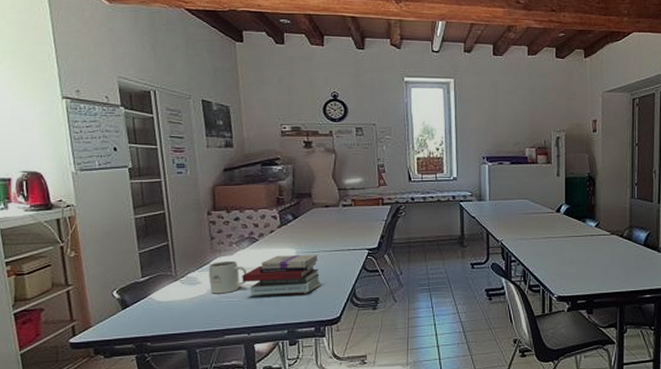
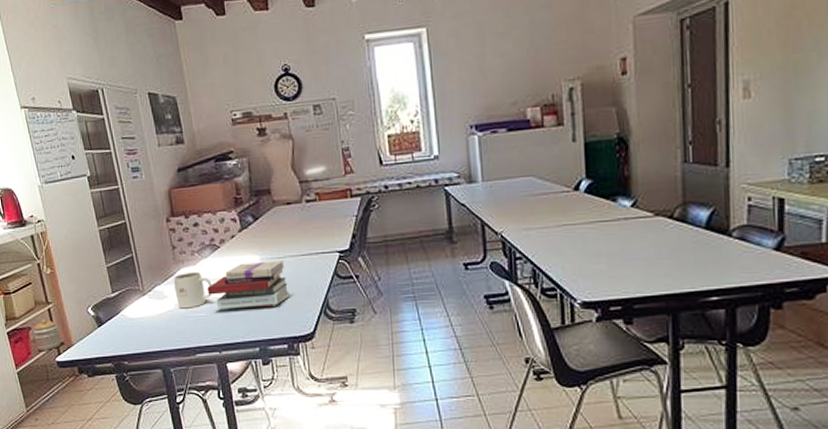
jar: none [45,301,78,333] -> present [33,319,61,352]

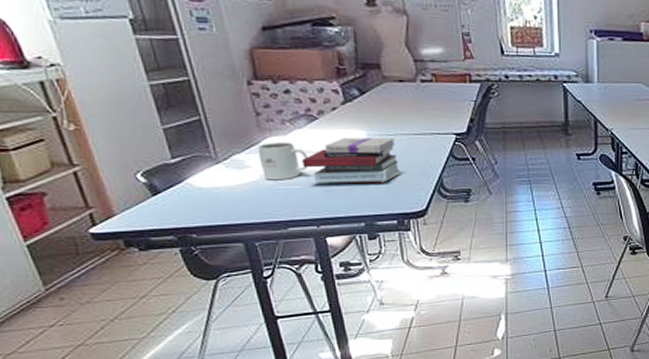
jar: present [33,319,61,352] -> none [49,184,97,222]

